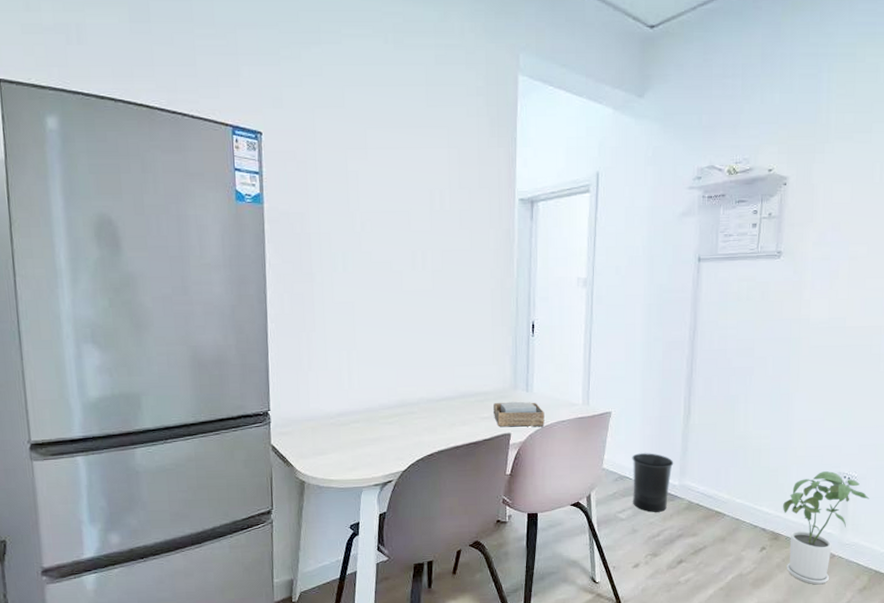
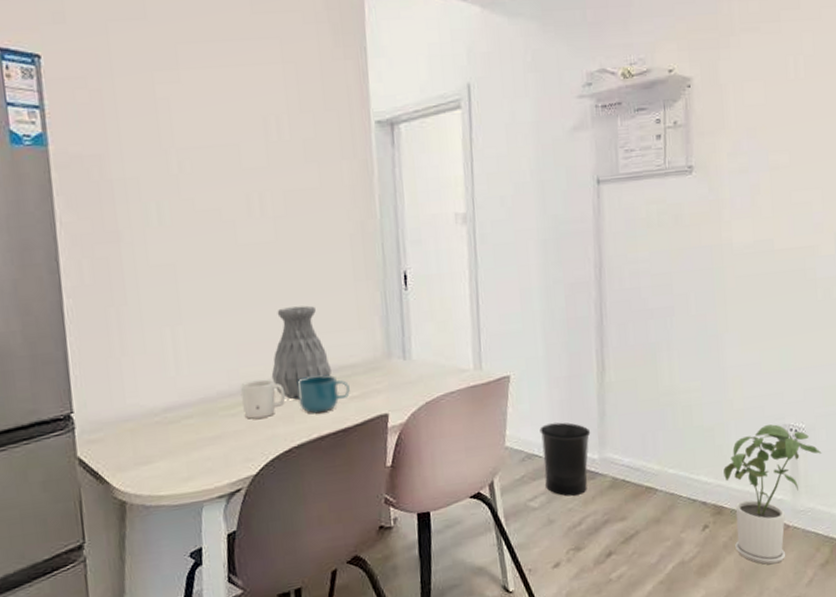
mug: none [397,398,432,428] -> present [241,379,286,419]
vase: none [421,343,468,416] -> present [271,305,331,400]
cup: none [441,398,482,428] -> present [297,374,350,413]
napkin holder: present [492,401,545,427] -> none [363,372,429,407]

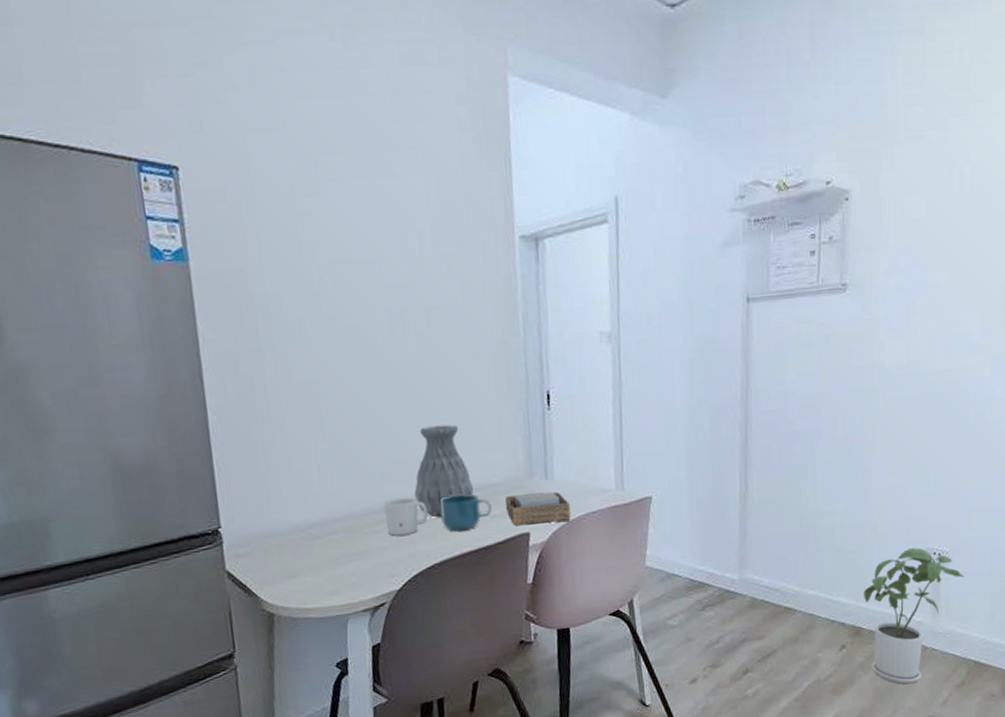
napkin holder: none [363,372,429,407] -> present [505,491,571,526]
waste bin: present [539,422,591,496] -> none [680,543,732,615]

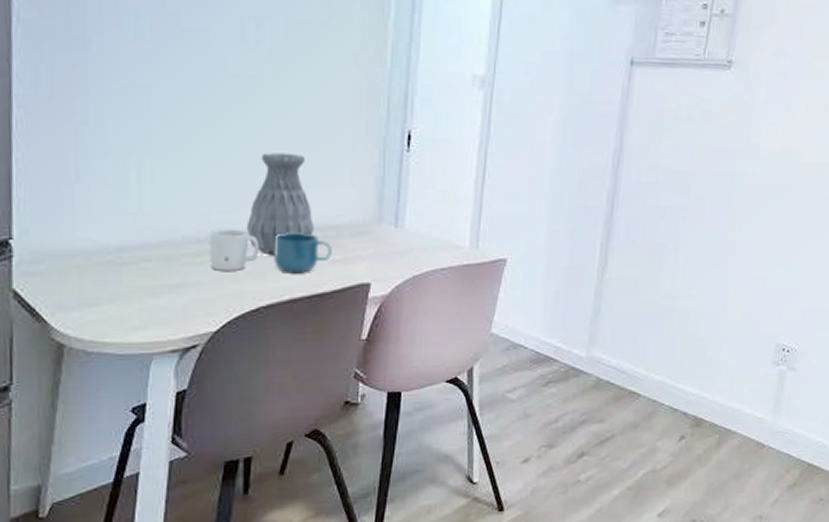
napkin holder: present [505,491,571,526] -> none [347,240,418,275]
house plant: present [864,547,965,685] -> none [708,342,809,482]

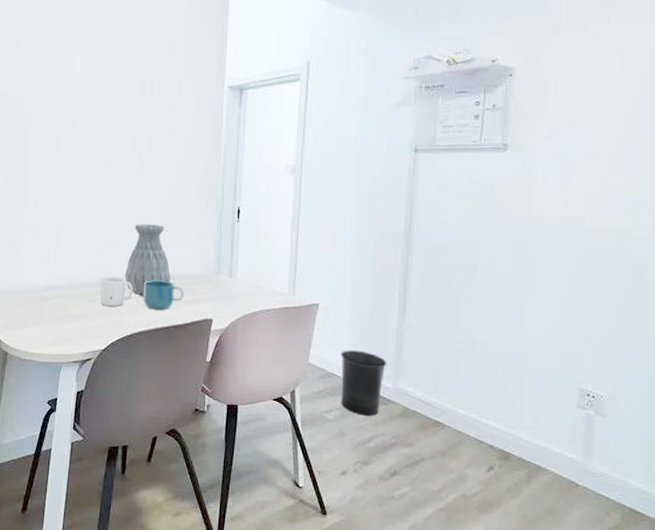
waste bin: none [527,314,582,392] -> present [340,350,387,416]

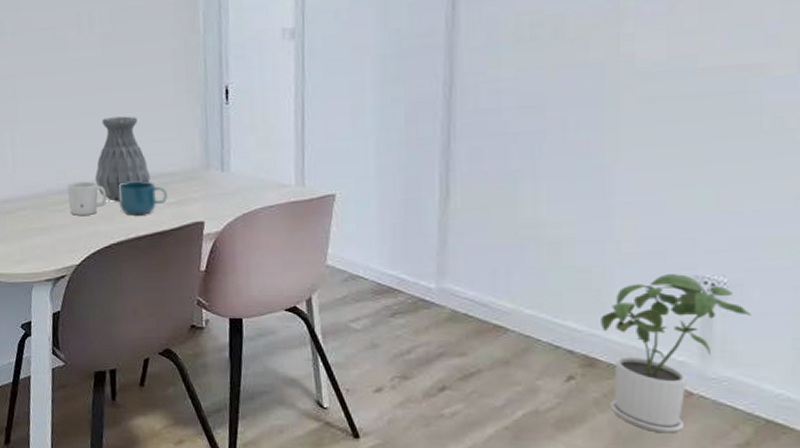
waste bin: present [340,350,387,416] -> none [366,246,428,323]
house plant: none [514,386,620,518] -> present [601,274,752,434]

